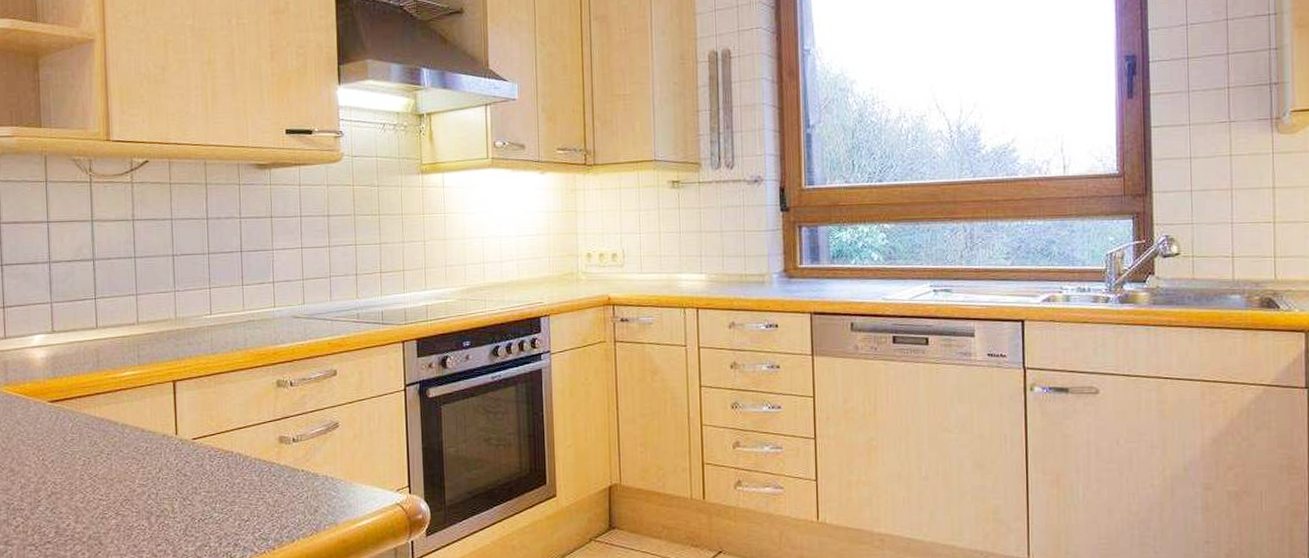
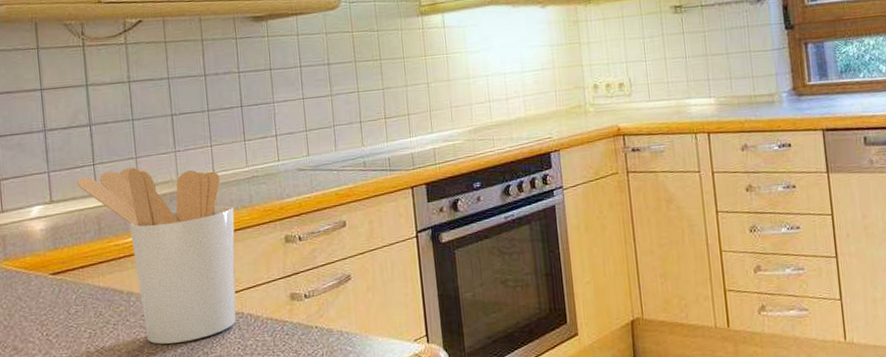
utensil holder: none [78,304,229,476] -> present [76,167,237,345]

